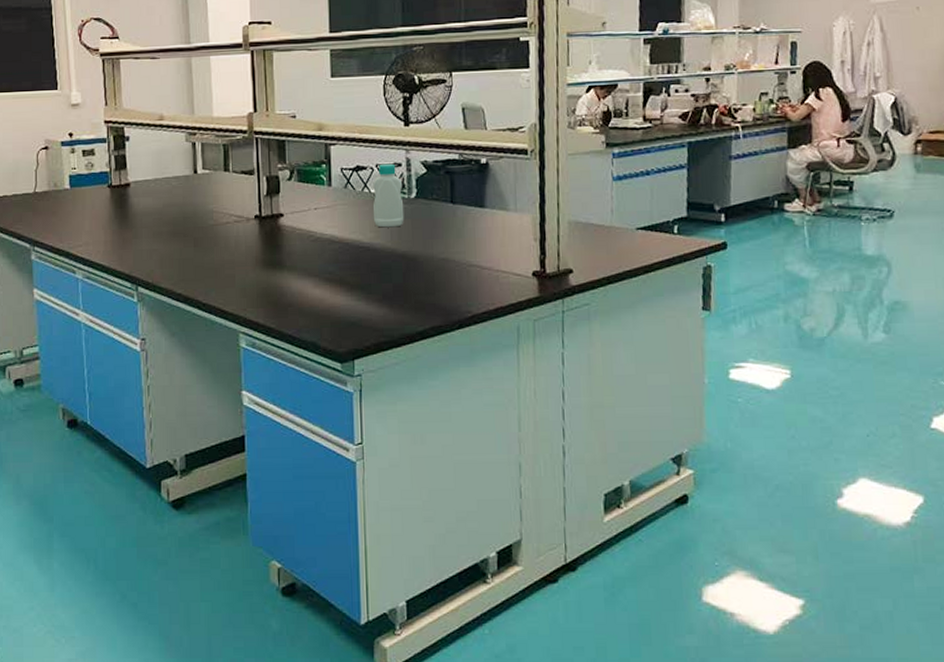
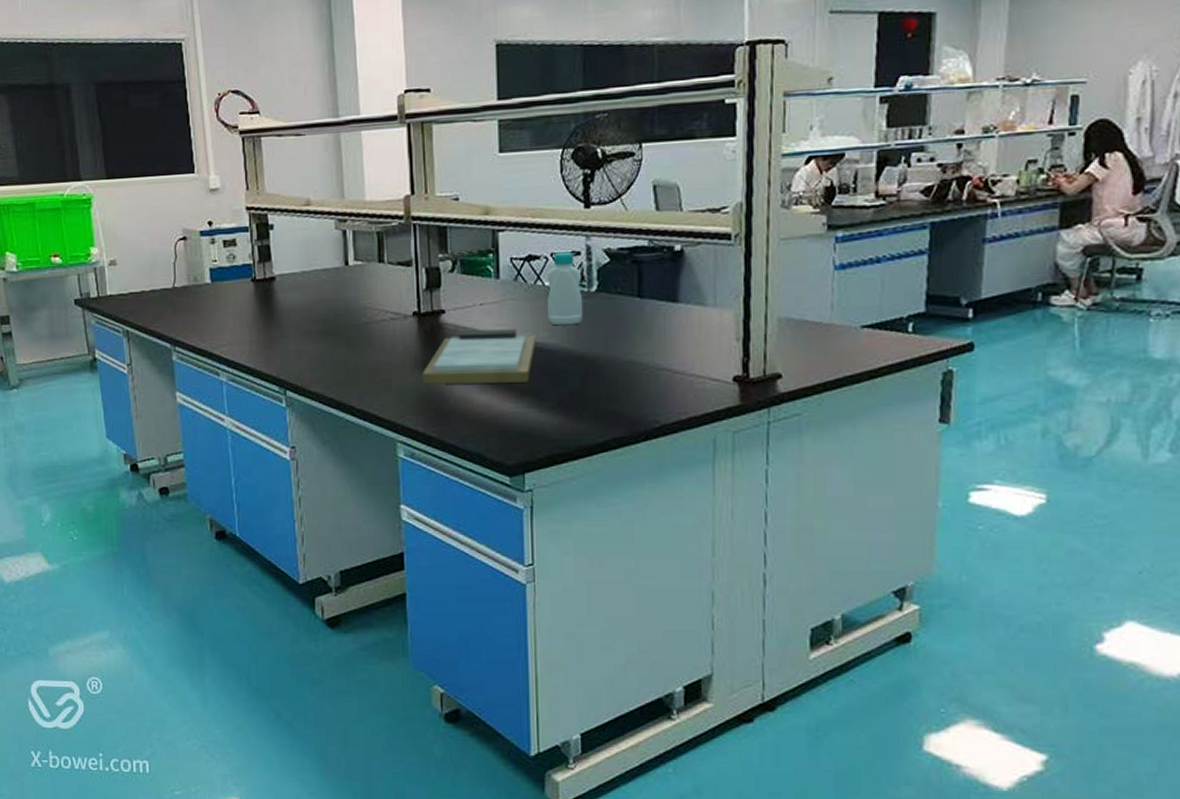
clipboard: none [262,230,365,281] -> present [422,329,537,385]

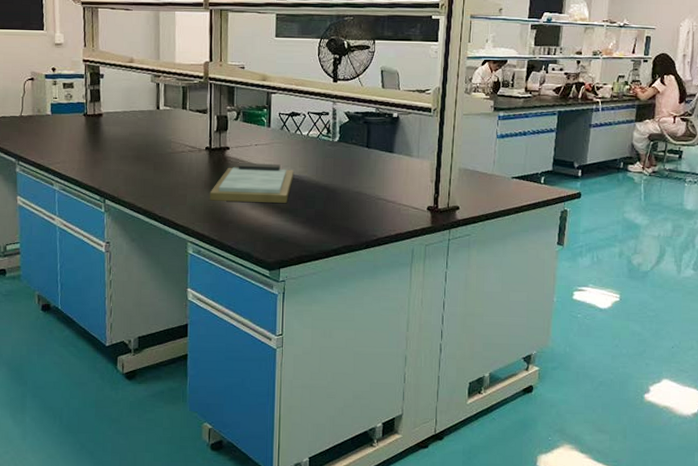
bottle: present [546,252,583,326] -> none [302,112,329,164]

